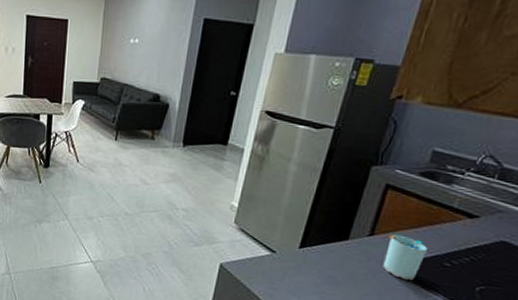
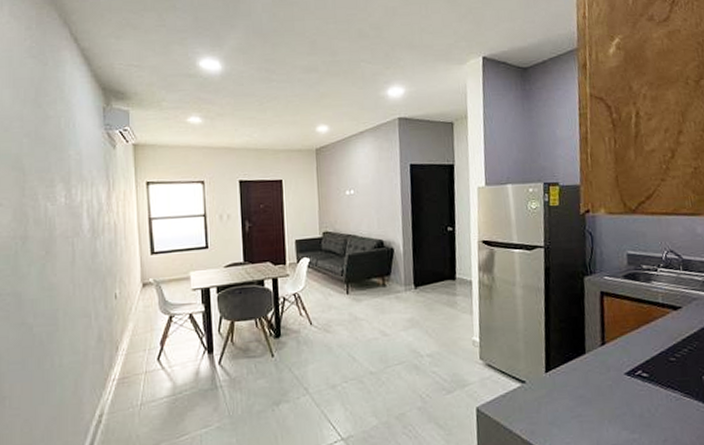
cup: present [382,234,427,280] -> none [618,338,653,383]

